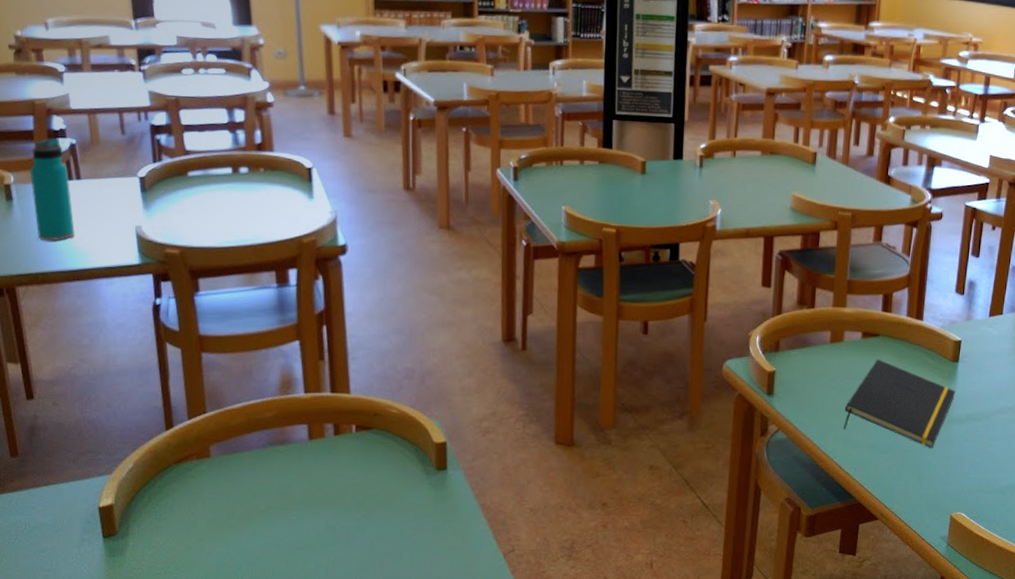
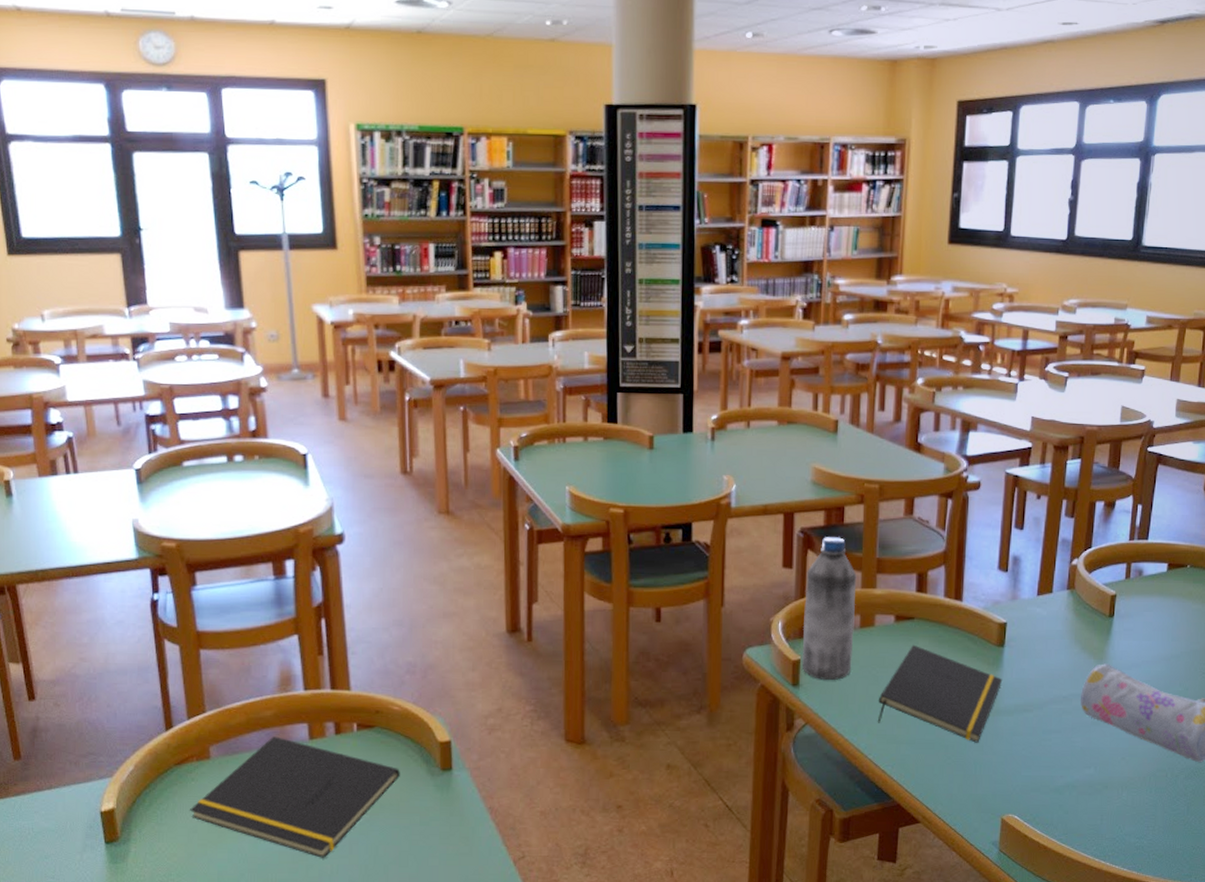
water bottle: present [29,138,75,241] -> none [28,432,73,537]
notepad: none [189,437,397,552] -> present [190,736,400,858]
water bottle: none [776,258,829,390] -> present [801,536,857,680]

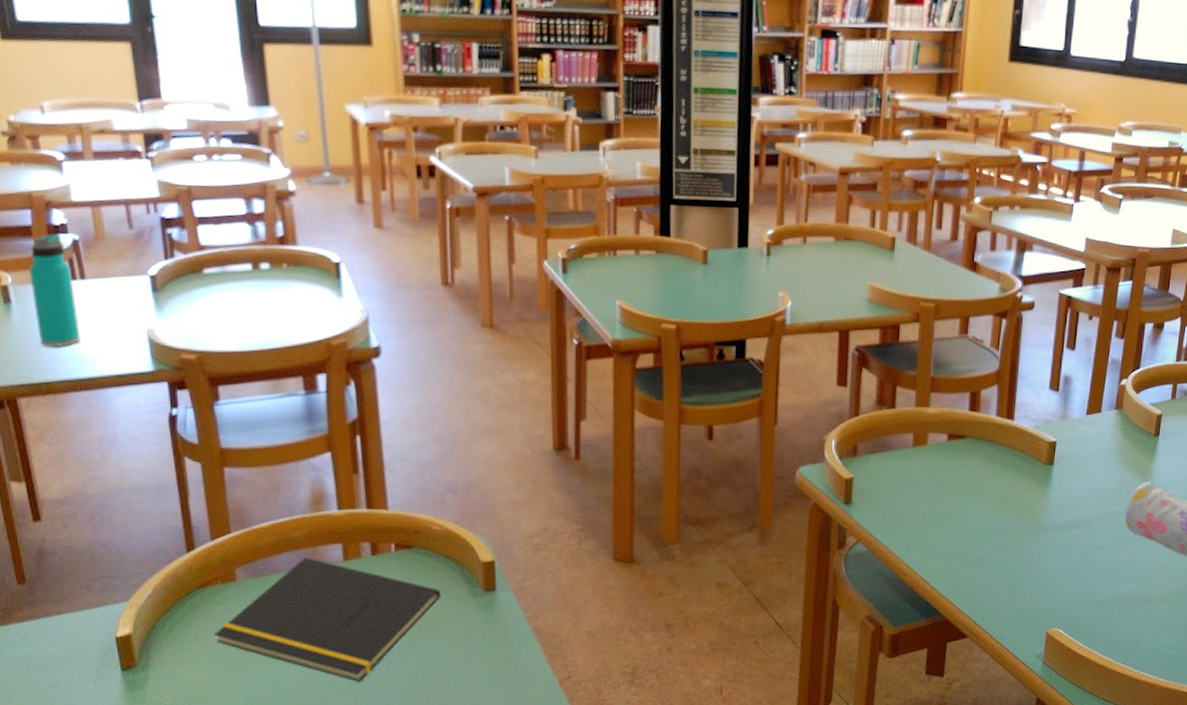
water bottle: none [28,432,73,537] -> present [28,234,81,348]
water bottle: present [801,536,857,680] -> none [854,354,911,498]
notepad: present [877,644,1003,743] -> none [928,463,1051,559]

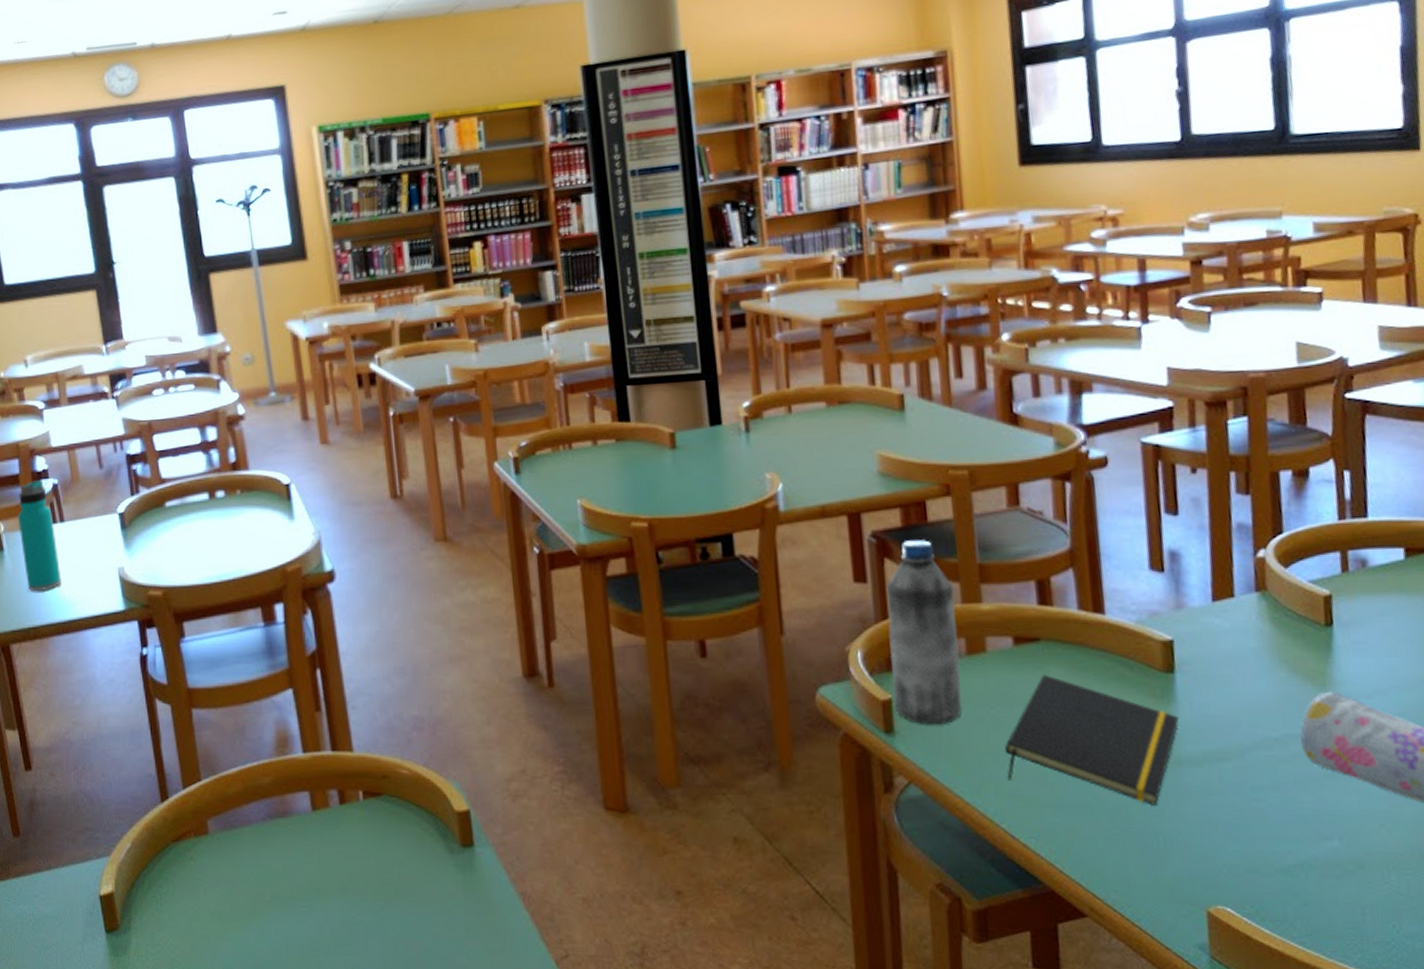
notepad: present [215,558,441,682] -> none [190,807,415,954]
water bottle: none [854,354,911,498] -> present [886,538,963,724]
notepad: none [928,463,1051,559] -> present [1004,674,1180,806]

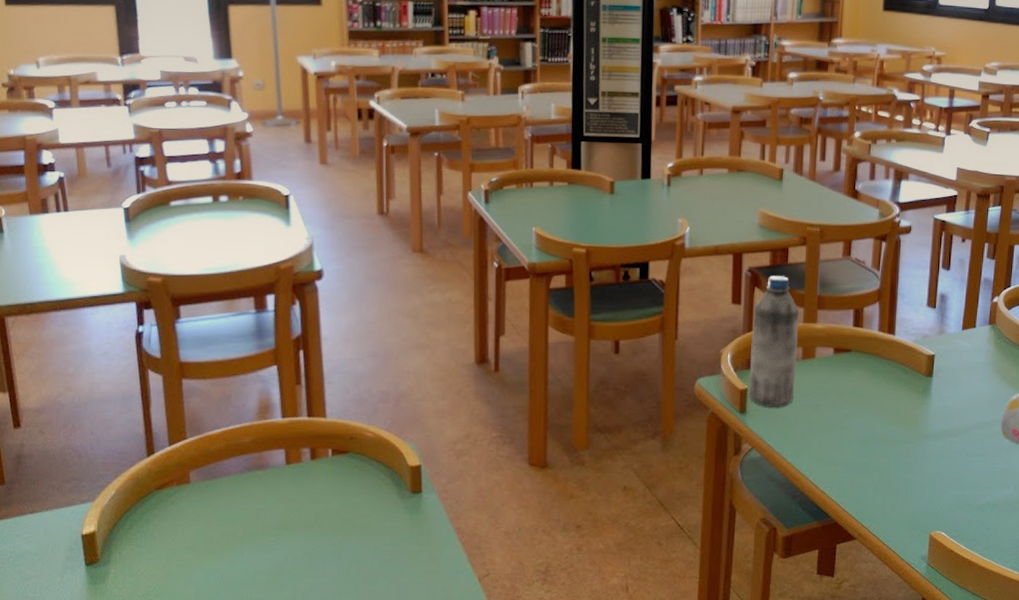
water bottle: present [17,480,62,592] -> none [20,172,62,272]
notepad: present [1004,674,1180,806] -> none [817,375,931,465]

